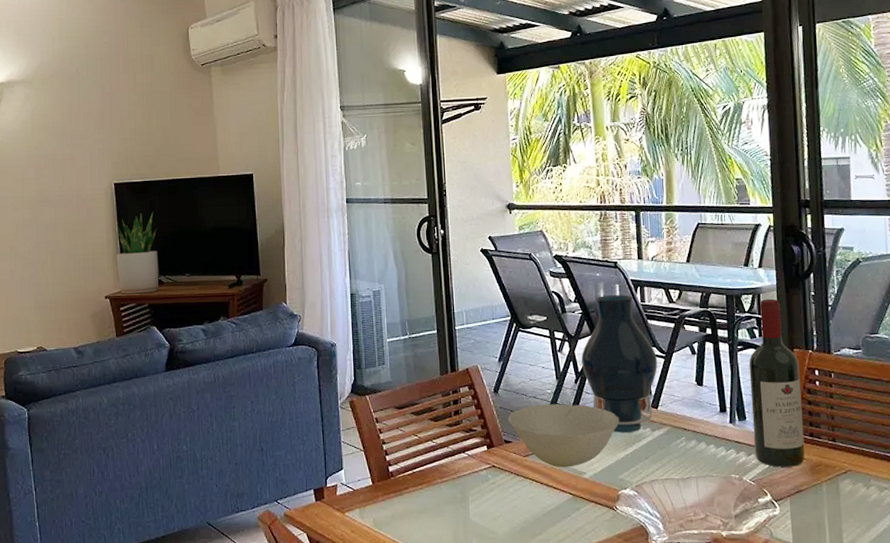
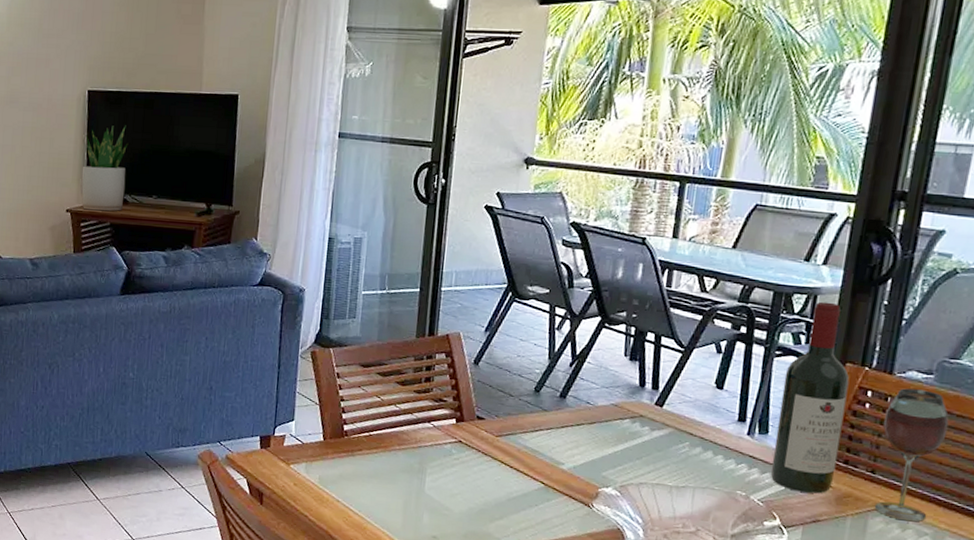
bowl: present [507,404,619,468] -> none [484,383,615,455]
vase: present [581,295,658,433] -> none [581,274,674,429]
wineglass: none [832,363,883,480] -> present [874,388,949,522]

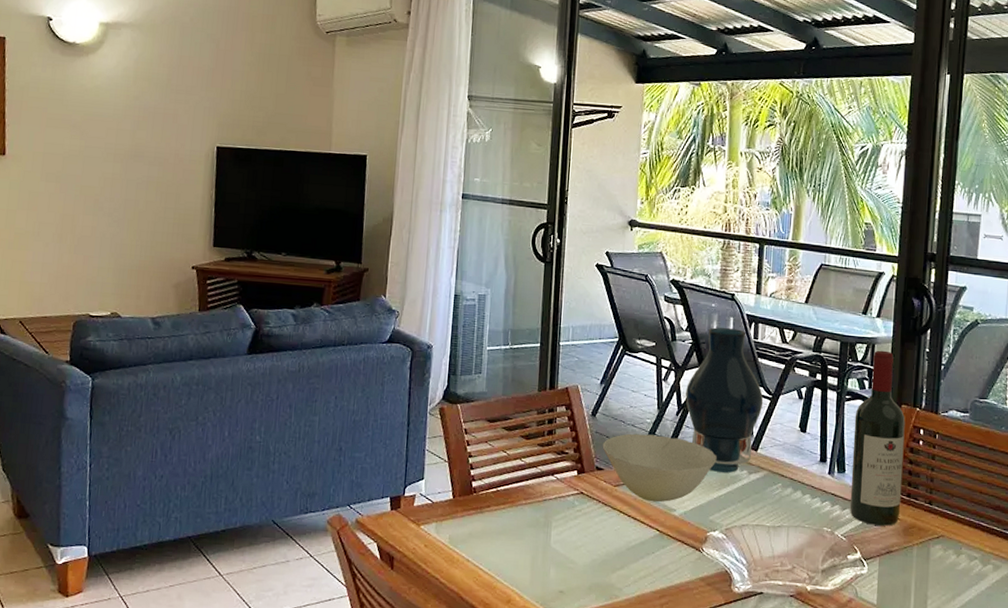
planter: present [81,125,129,212] -> none [208,182,258,269]
bowl: none [484,383,615,455] -> present [602,433,717,502]
vase: none [581,274,674,429] -> present [685,327,764,473]
wineglass: present [874,388,949,522] -> none [934,426,984,547]

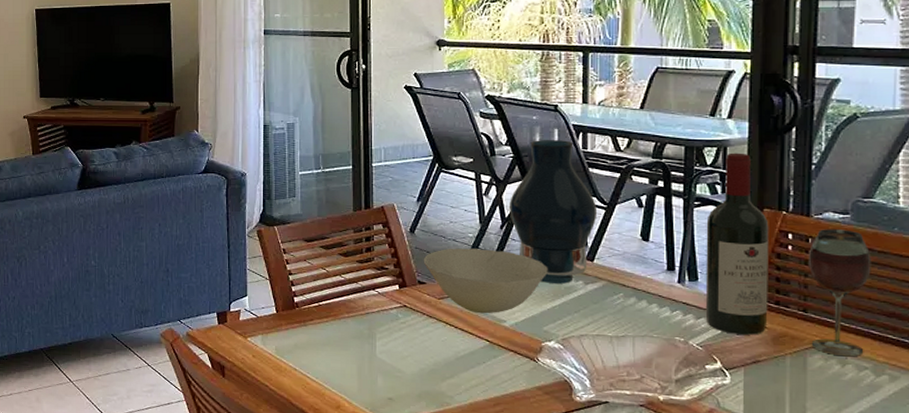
wineglass: none [934,426,984,547] -> present [809,229,872,357]

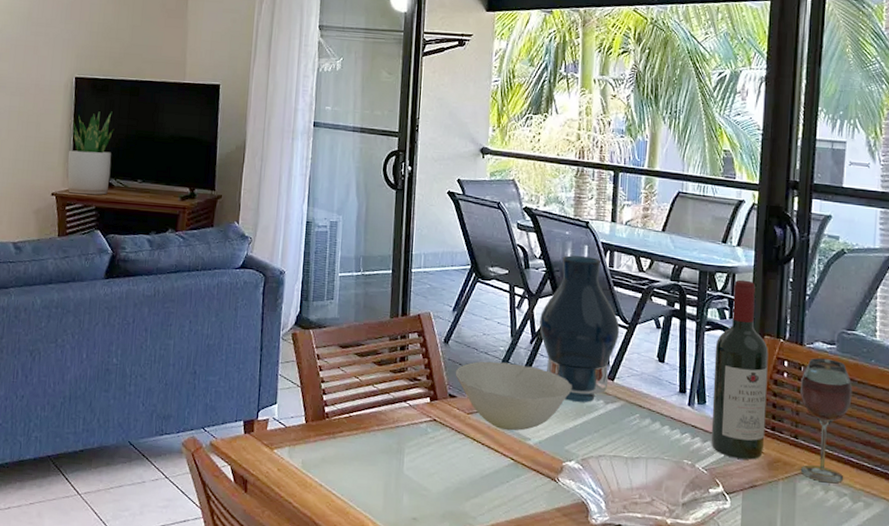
planter: none [35,37,75,115] -> present [67,111,114,195]

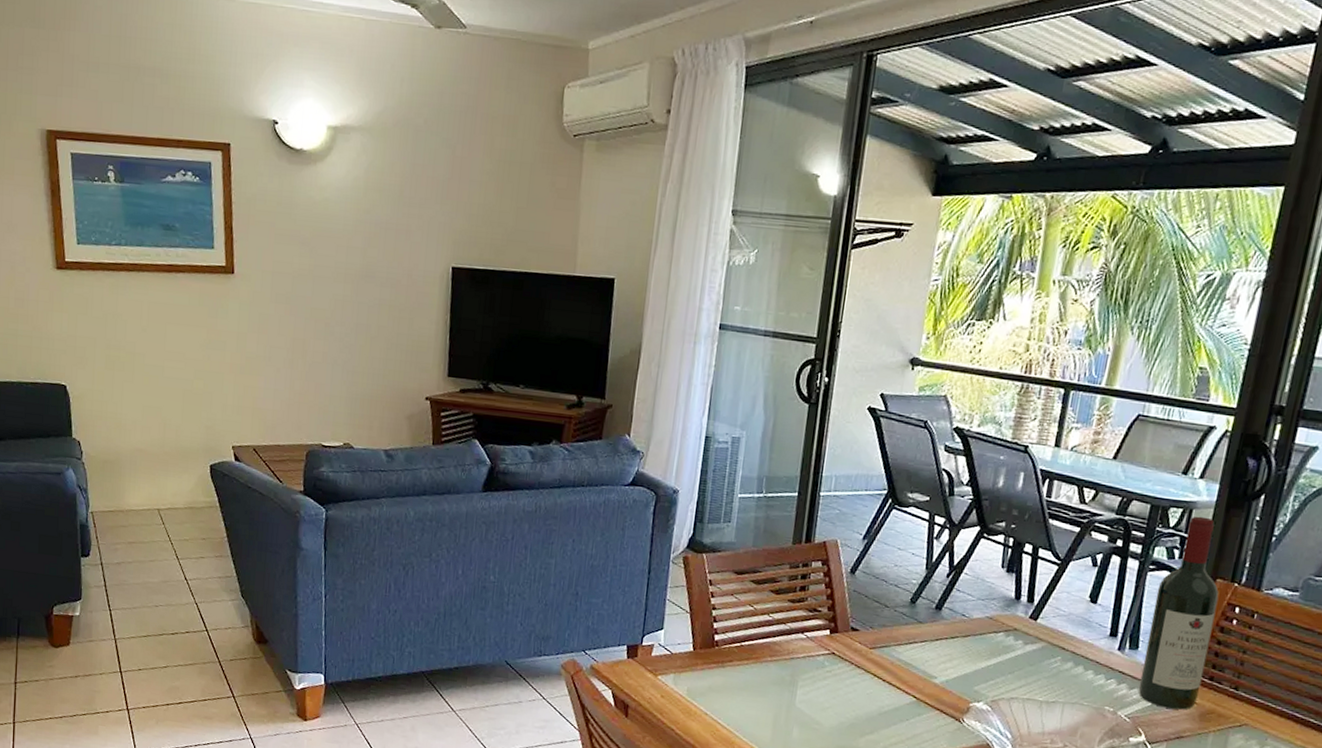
planter: present [67,111,114,195] -> none [442,307,495,401]
bowl: present [455,361,572,431] -> none [859,594,989,668]
vase: present [539,255,620,403] -> none [958,483,1051,642]
wineglass: present [800,358,853,484] -> none [1235,605,1311,739]

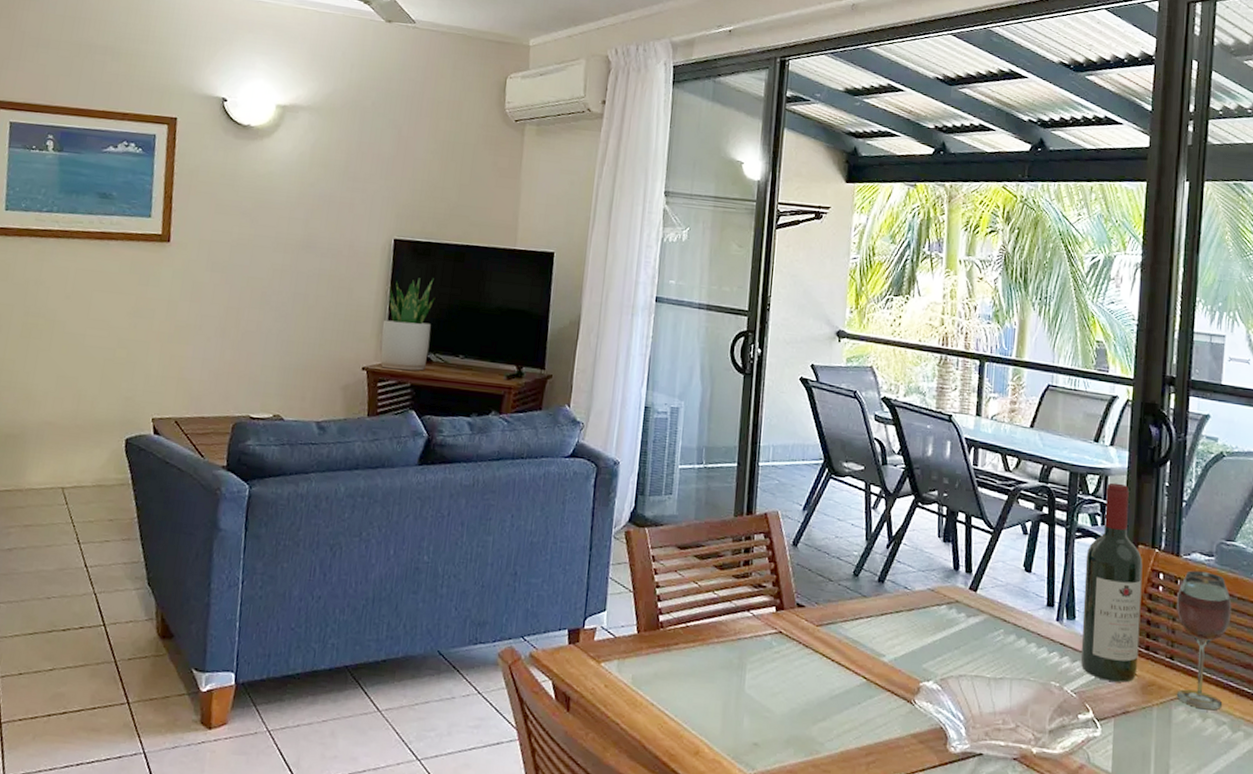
planter: none [442,307,495,401] -> present [380,278,436,371]
wineglass: none [1235,605,1311,739] -> present [1176,570,1232,710]

